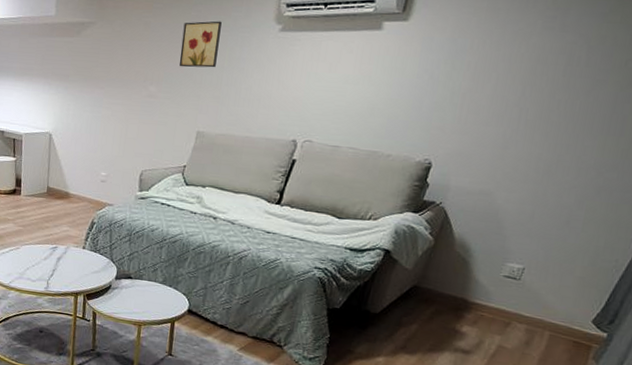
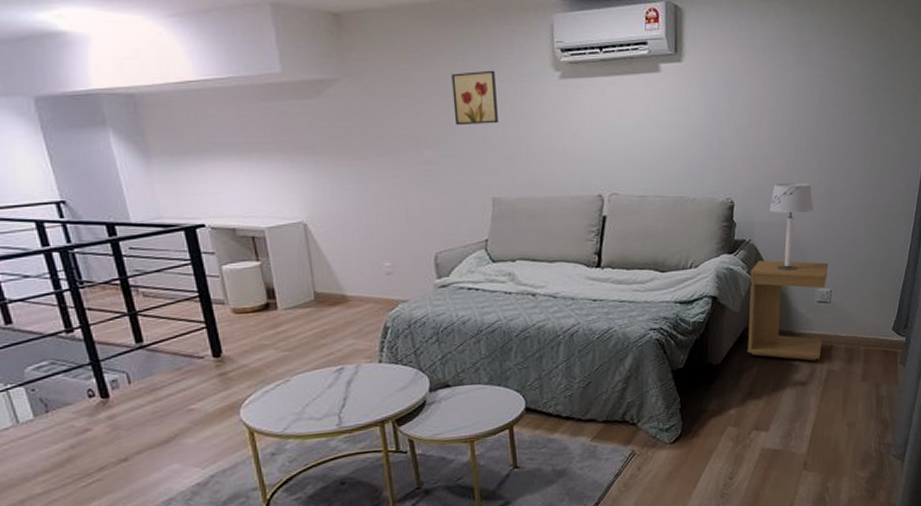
side table: none [410,224,529,334] -> present [747,260,829,361]
table lamp: none [465,151,528,240] -> present [768,182,814,271]

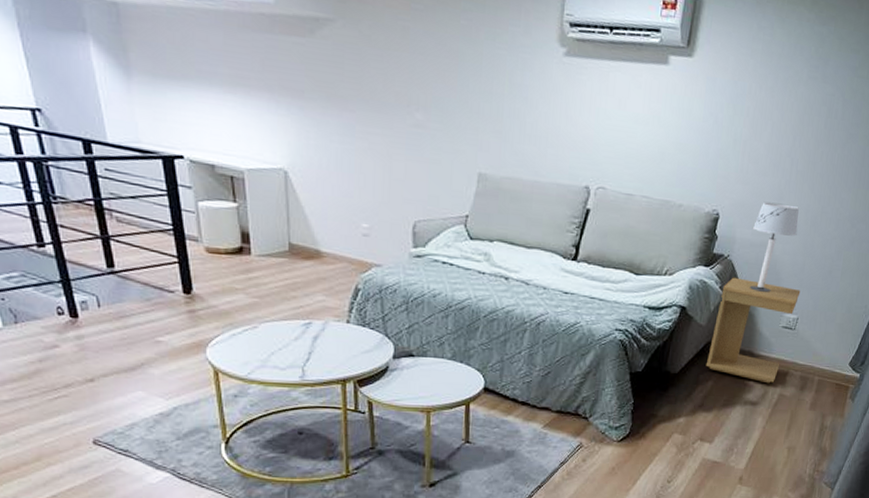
wall art: present [451,70,498,126] -> none [450,32,498,95]

